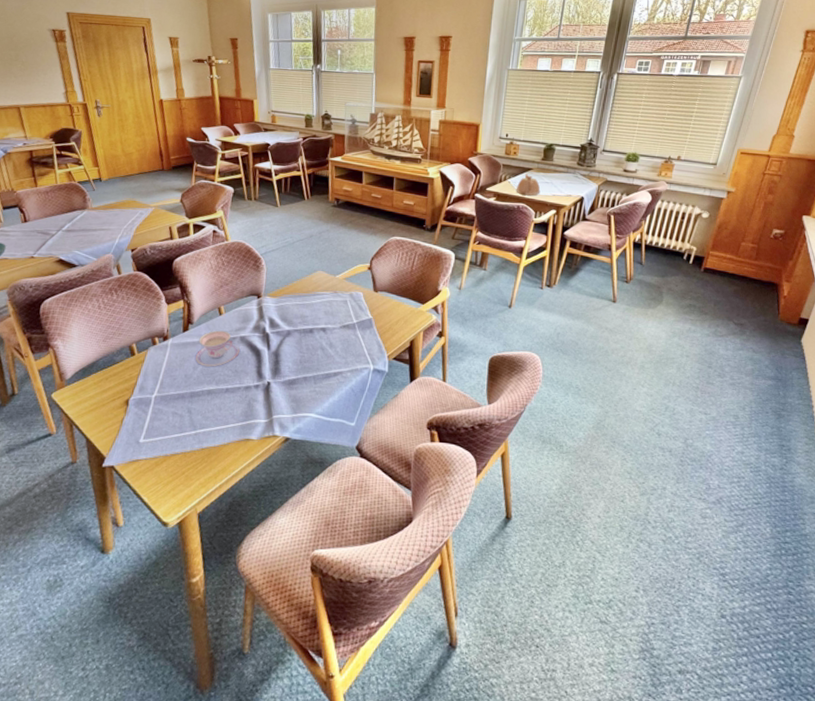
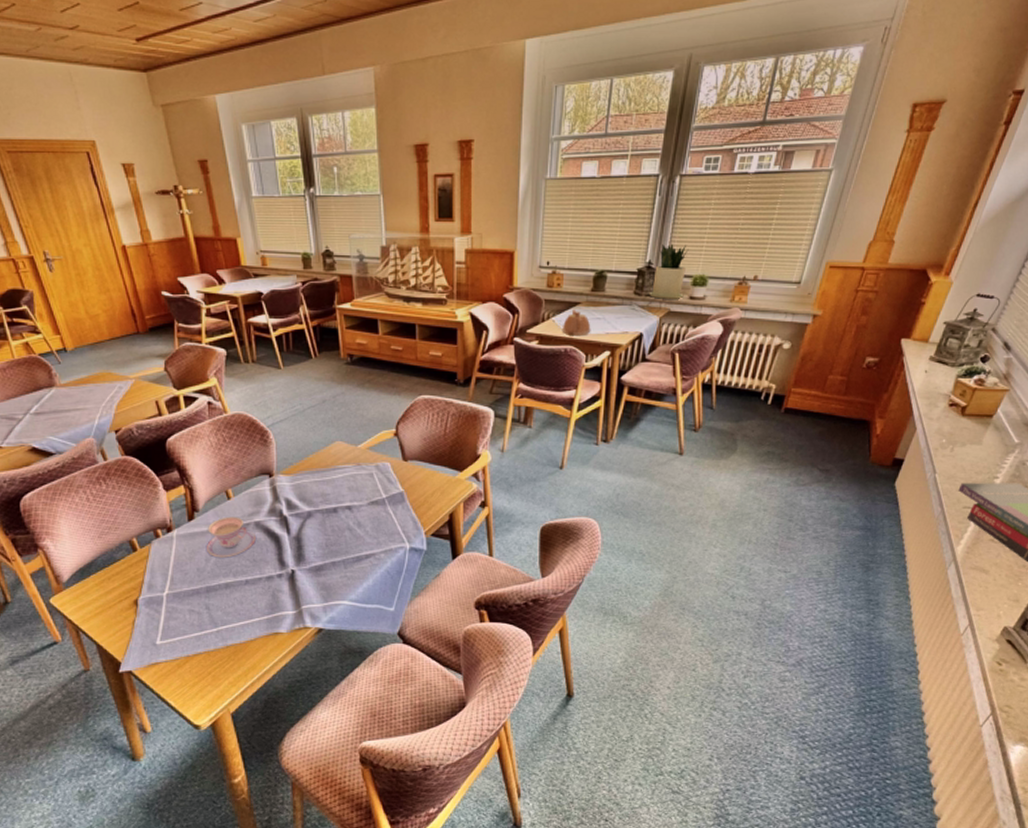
planter: none [590,126,624,171] -> present [649,243,689,299]

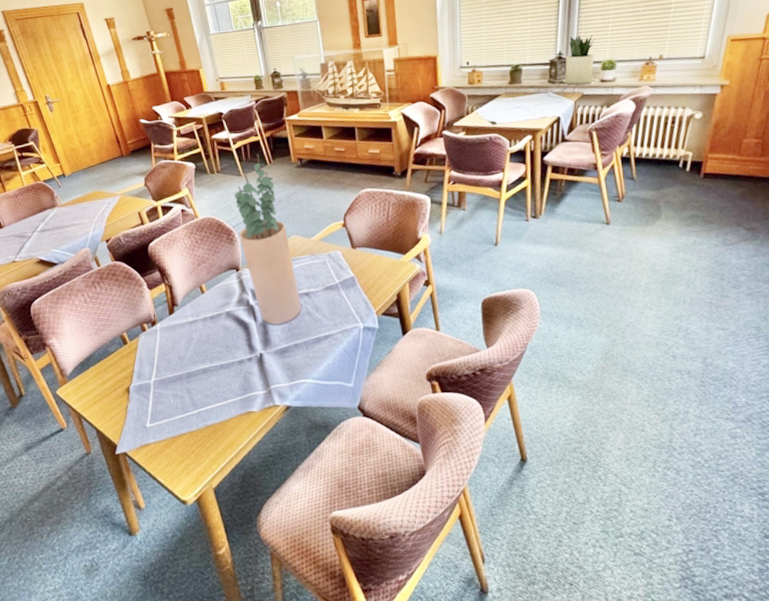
teacup: present [206,516,257,558] -> none [185,308,228,346]
vase: none [271,345,343,540] -> present [234,154,302,326]
teapot: present [562,309,591,337] -> none [485,101,512,126]

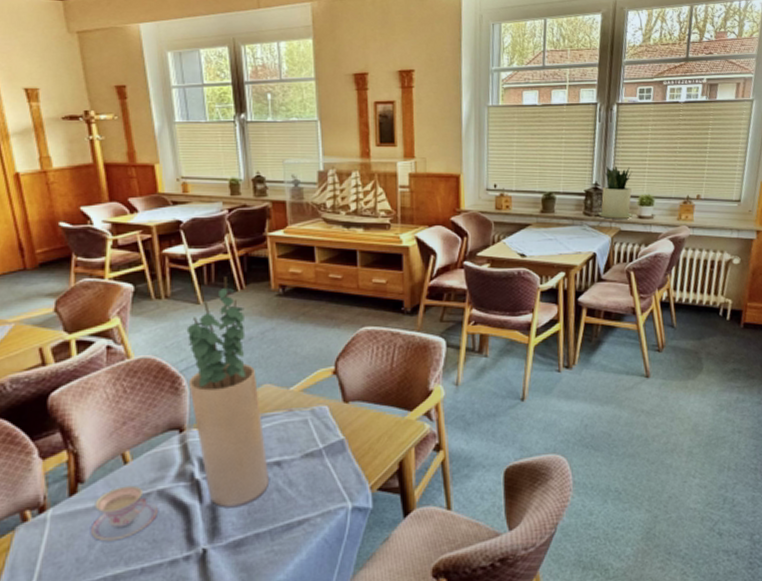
teacup: none [185,308,228,346] -> present [90,485,159,542]

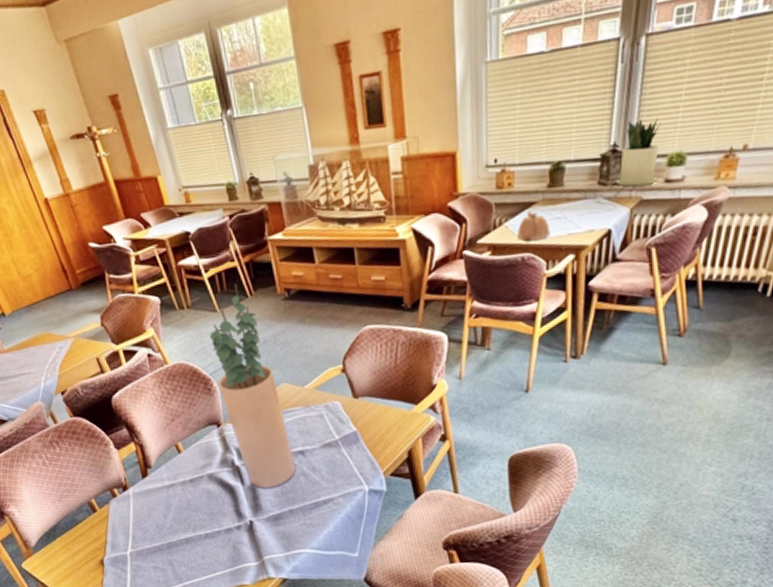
teacup: present [90,485,159,542] -> none [162,470,212,514]
teapot: none [513,231,544,259] -> present [516,211,551,243]

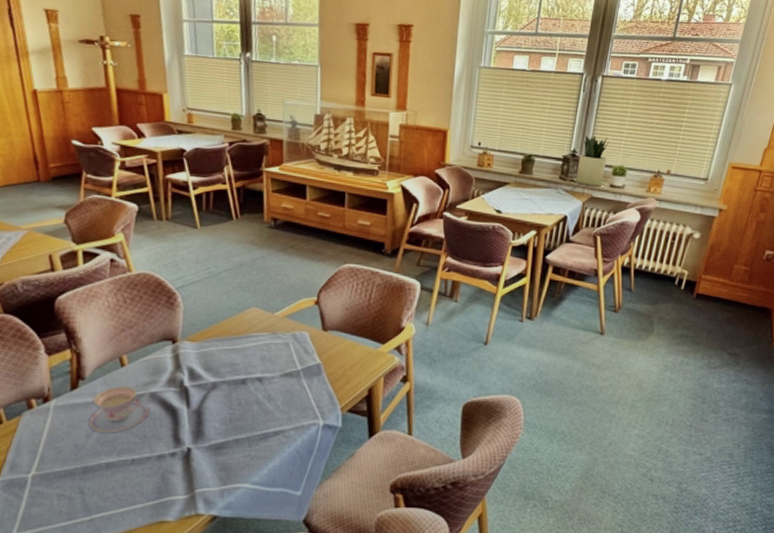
teacup: none [162,470,212,514] -> present [87,386,151,433]
vase: present [209,284,297,489] -> none [182,205,252,415]
teapot: present [516,211,551,243] -> none [490,189,519,215]

